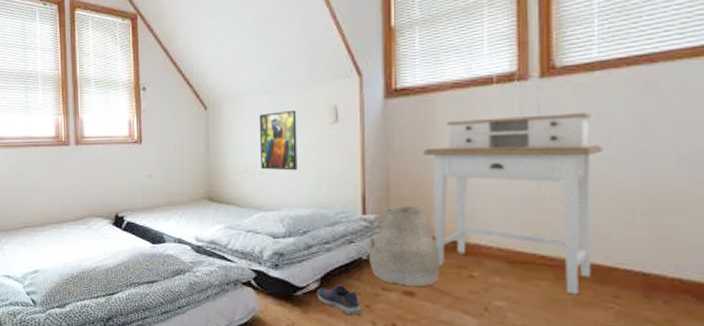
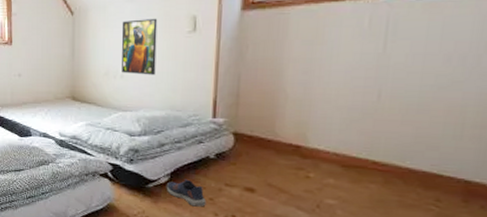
bag: present [368,206,440,287] -> none [215,111,281,185]
desk: present [423,113,603,295] -> none [274,31,444,197]

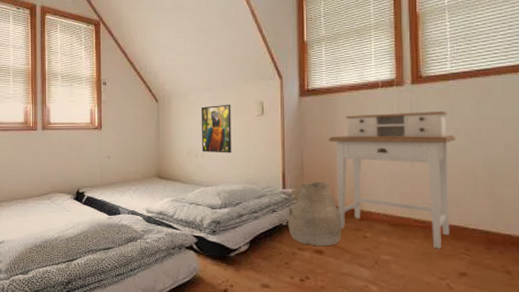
shoe: present [166,179,206,207] -> none [246,246,283,272]
bag: none [215,111,281,185] -> present [287,182,342,247]
desk: none [274,31,444,197] -> present [329,111,456,249]

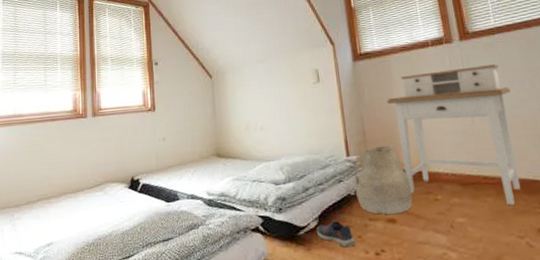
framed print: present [201,104,232,153] -> none [256,74,291,126]
shoe: none [246,246,283,272] -> present [316,220,356,248]

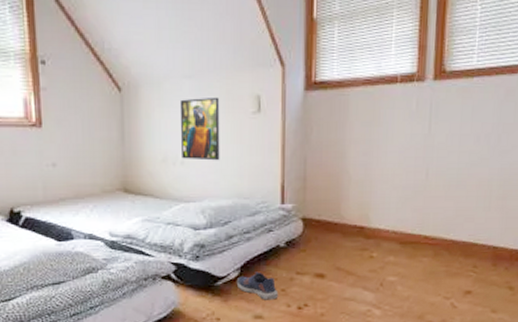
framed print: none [256,74,291,126] -> present [179,97,220,161]
bag: present [353,145,412,215] -> none [285,195,347,270]
desk: present [387,64,521,206] -> none [337,113,475,268]

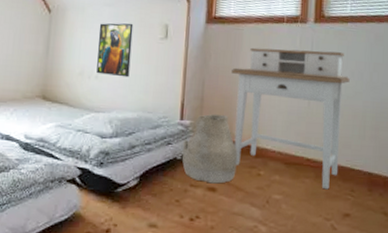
shoe: present [236,271,279,300] -> none [135,181,173,210]
bag: none [285,195,347,270] -> present [182,114,238,184]
desk: none [337,113,475,268] -> present [231,47,350,190]

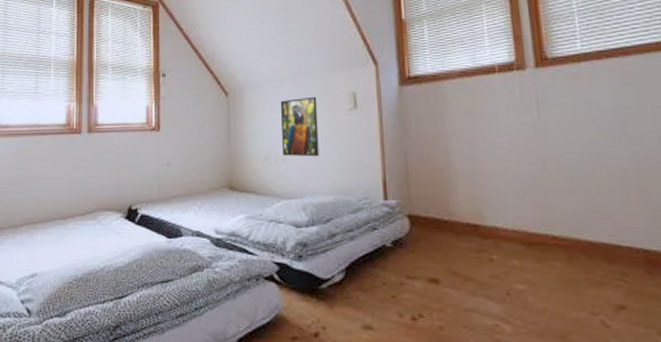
bag: present [182,114,238,184] -> none [390,190,461,274]
desk: present [231,47,350,190] -> none [438,99,600,275]

